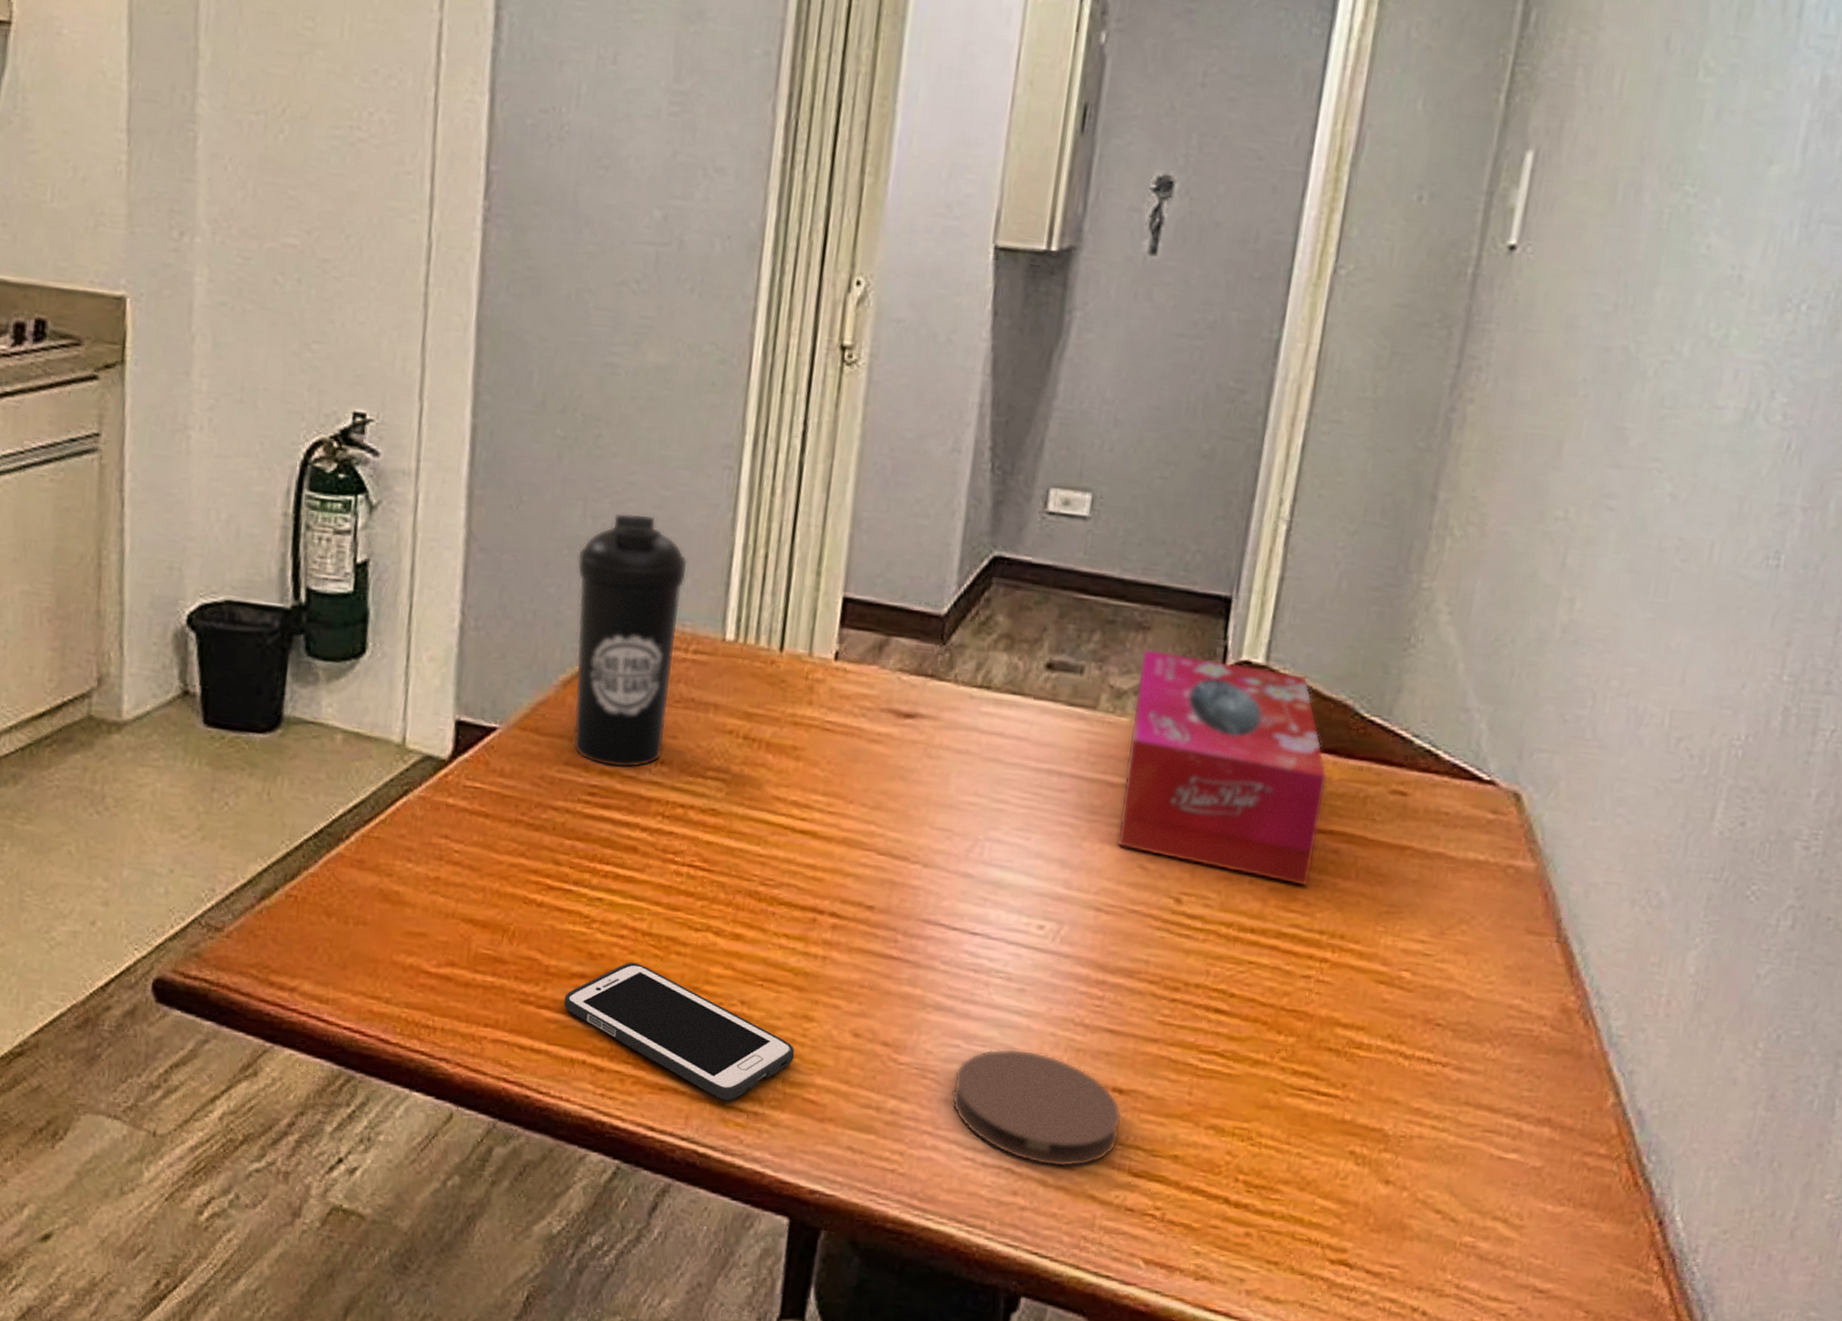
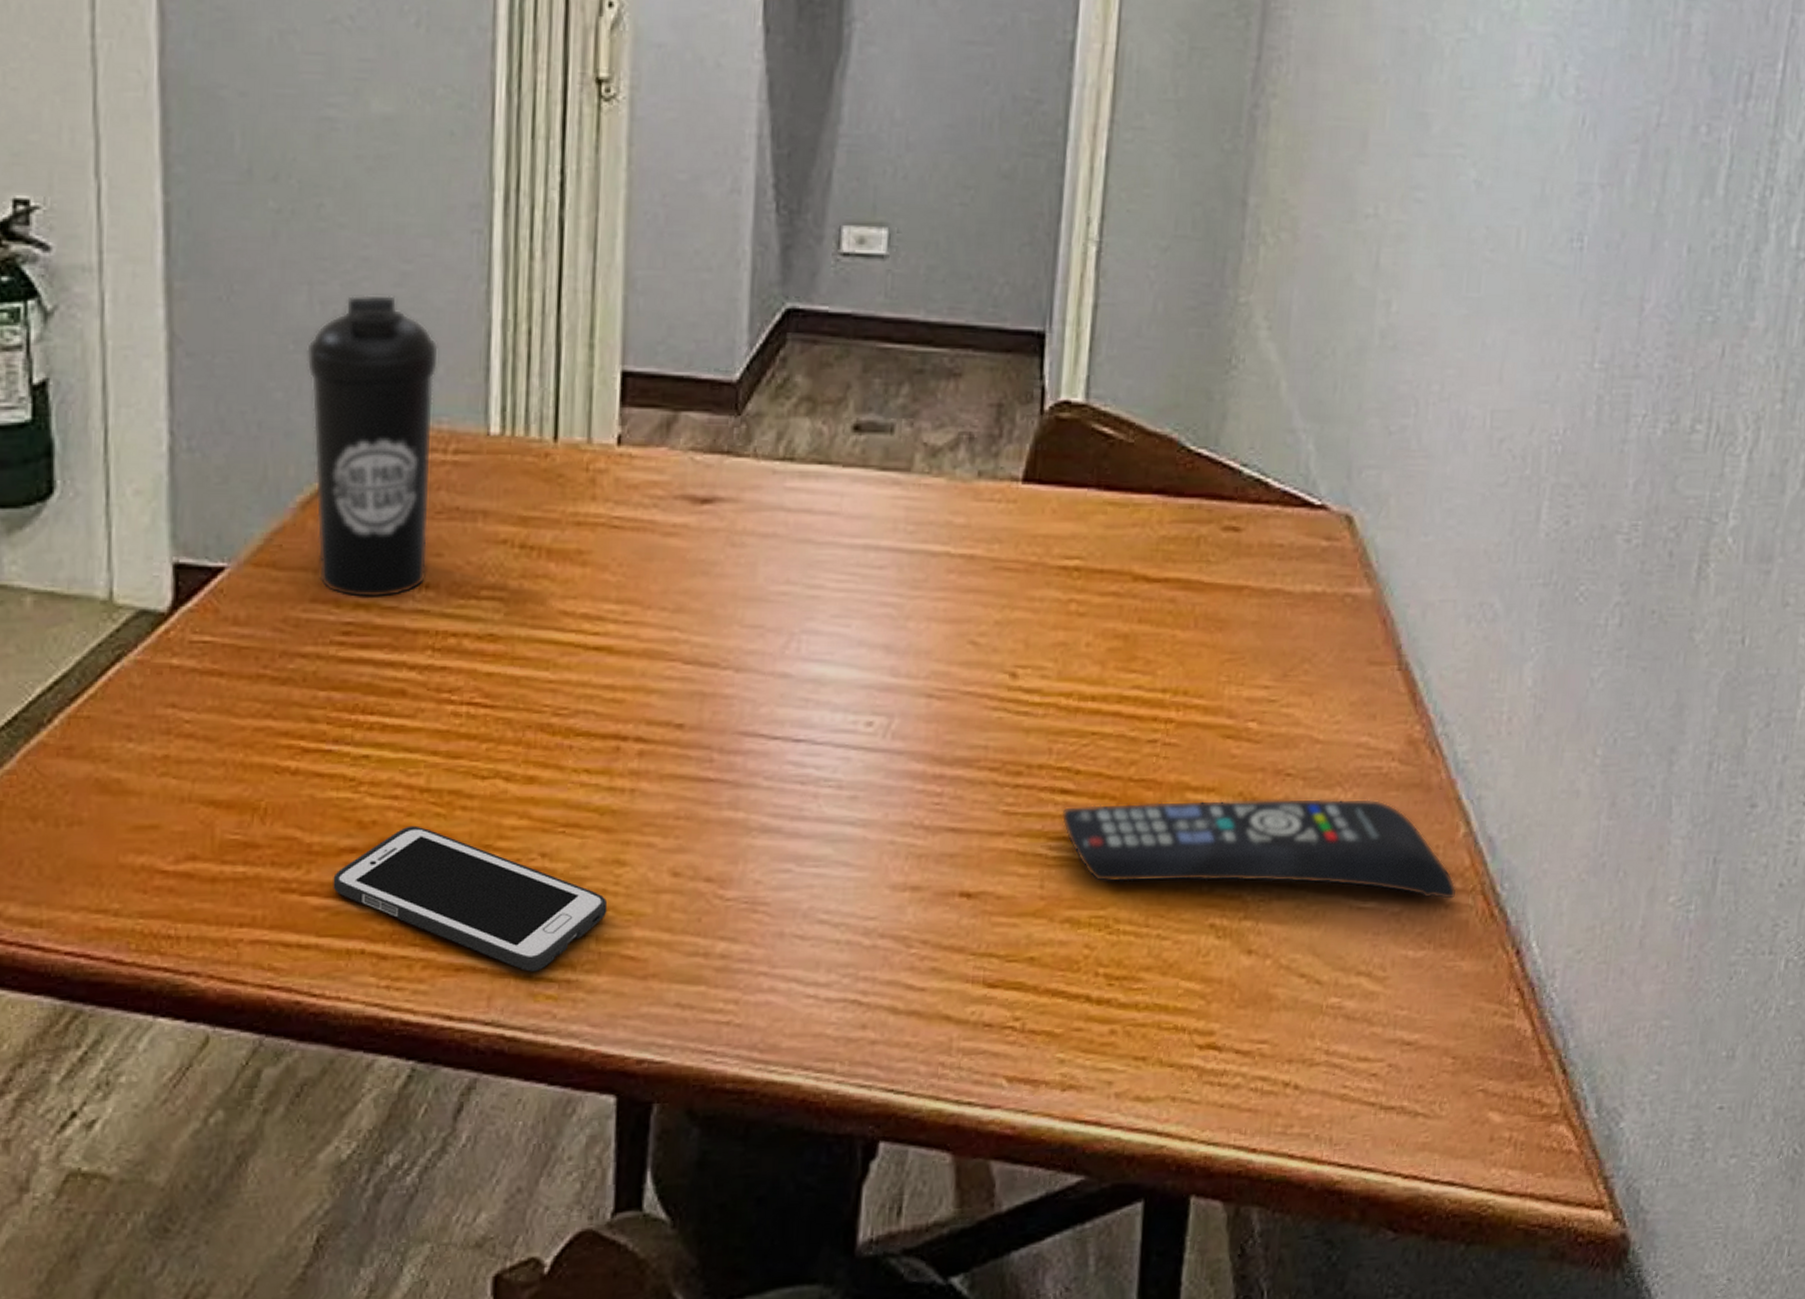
coaster: present [951,1048,1122,1167] -> none [786,864,972,990]
tissue box: present [1116,648,1328,887] -> none [943,397,1159,643]
remote control: none [1214,1024,1601,1164] -> present [1061,798,1457,900]

